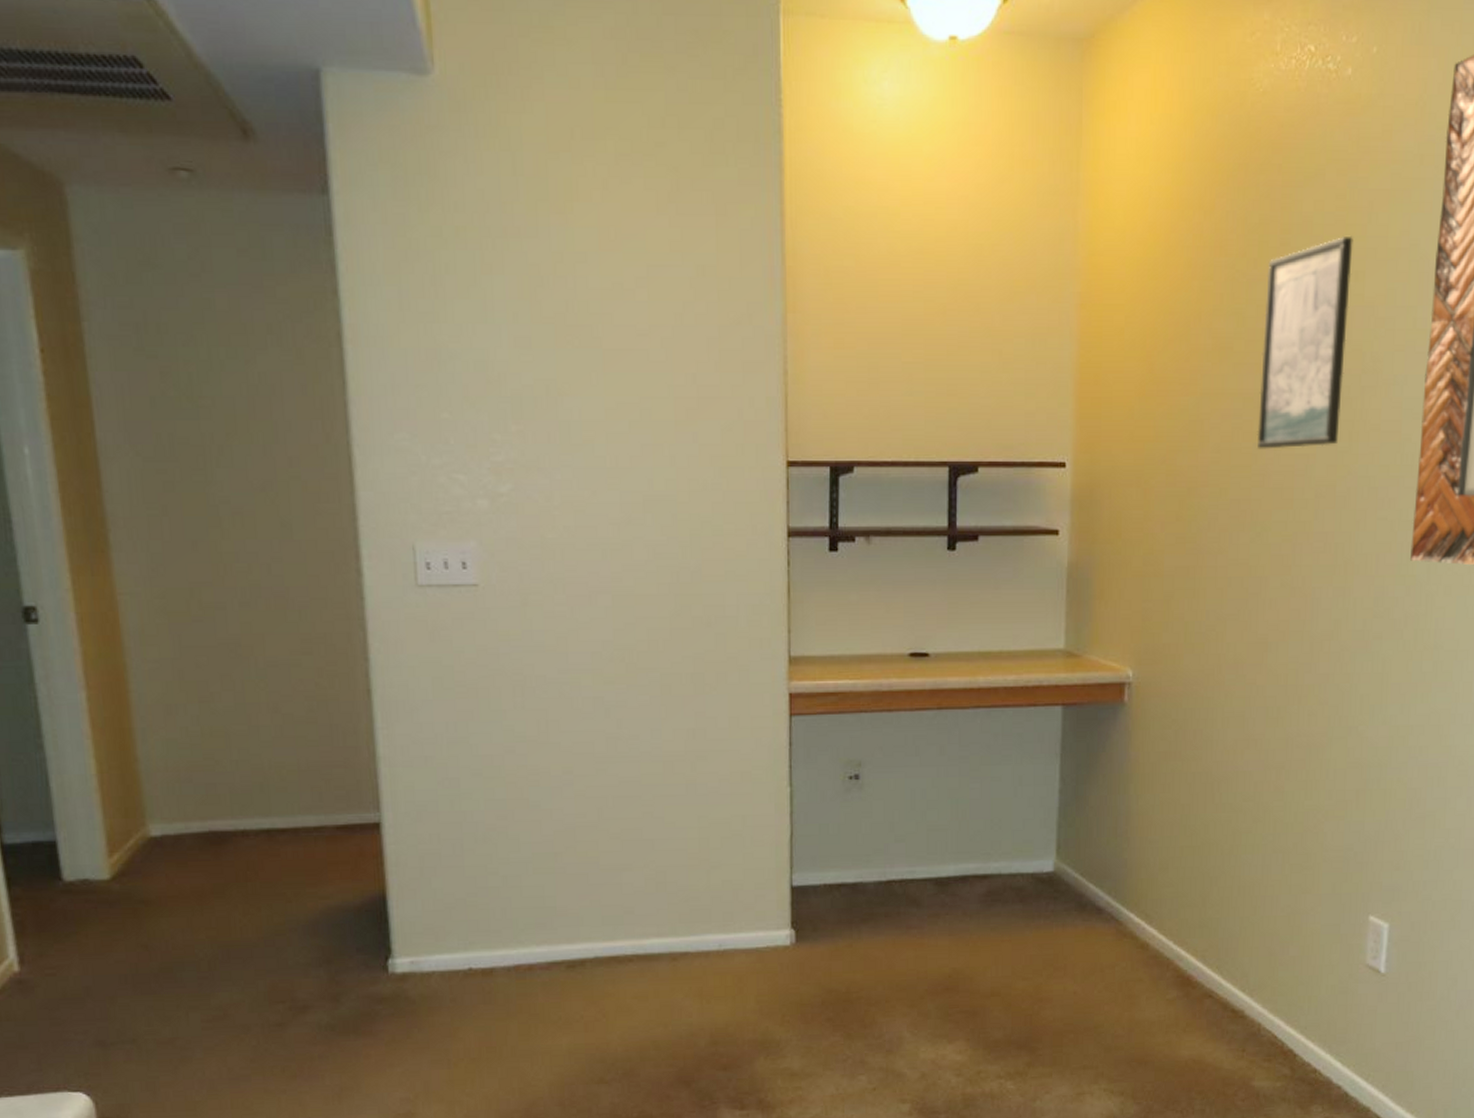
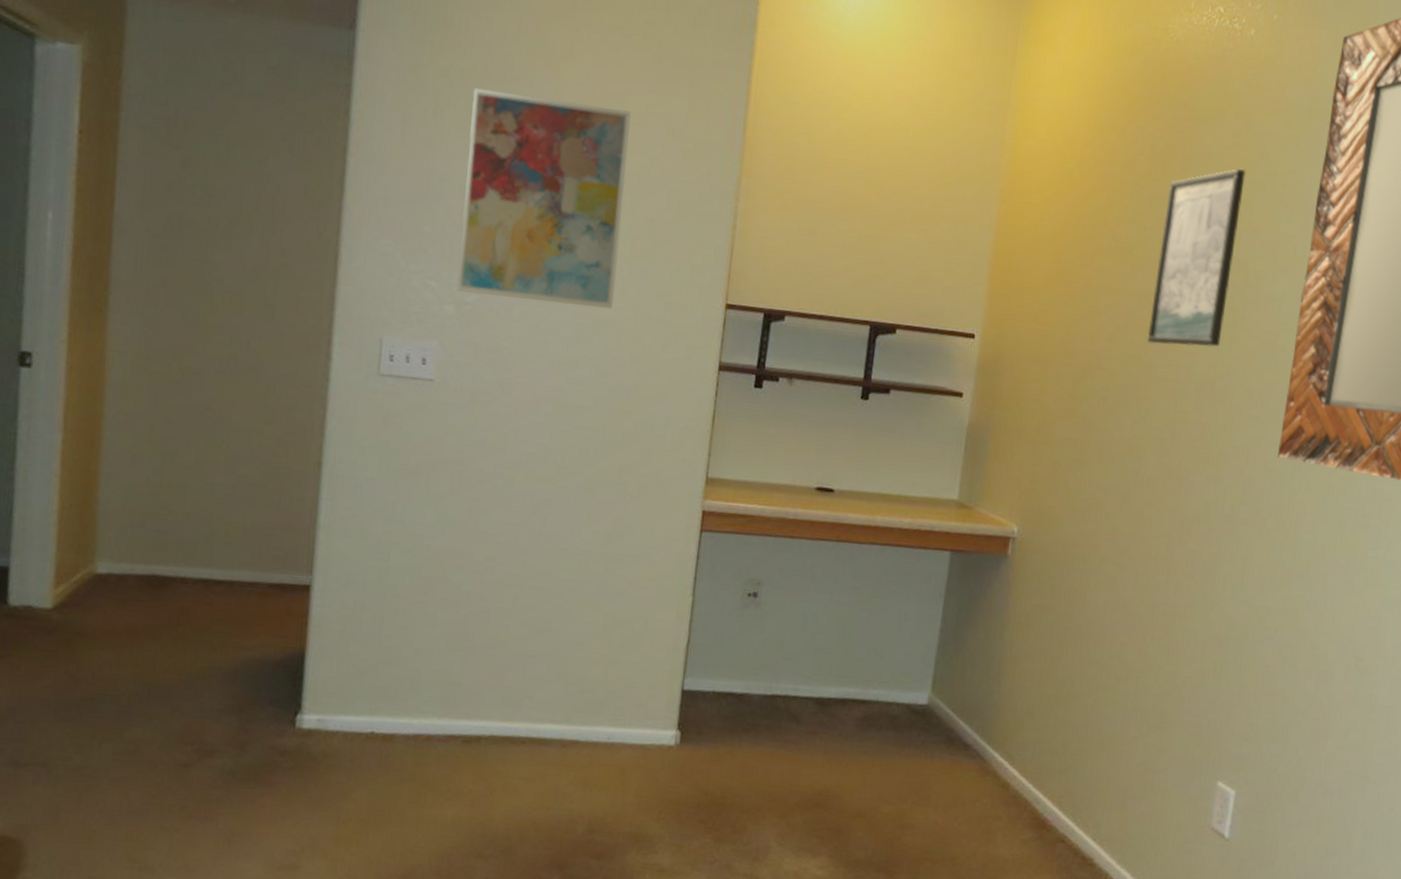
wall art: none [472,246,663,483] -> present [456,88,631,310]

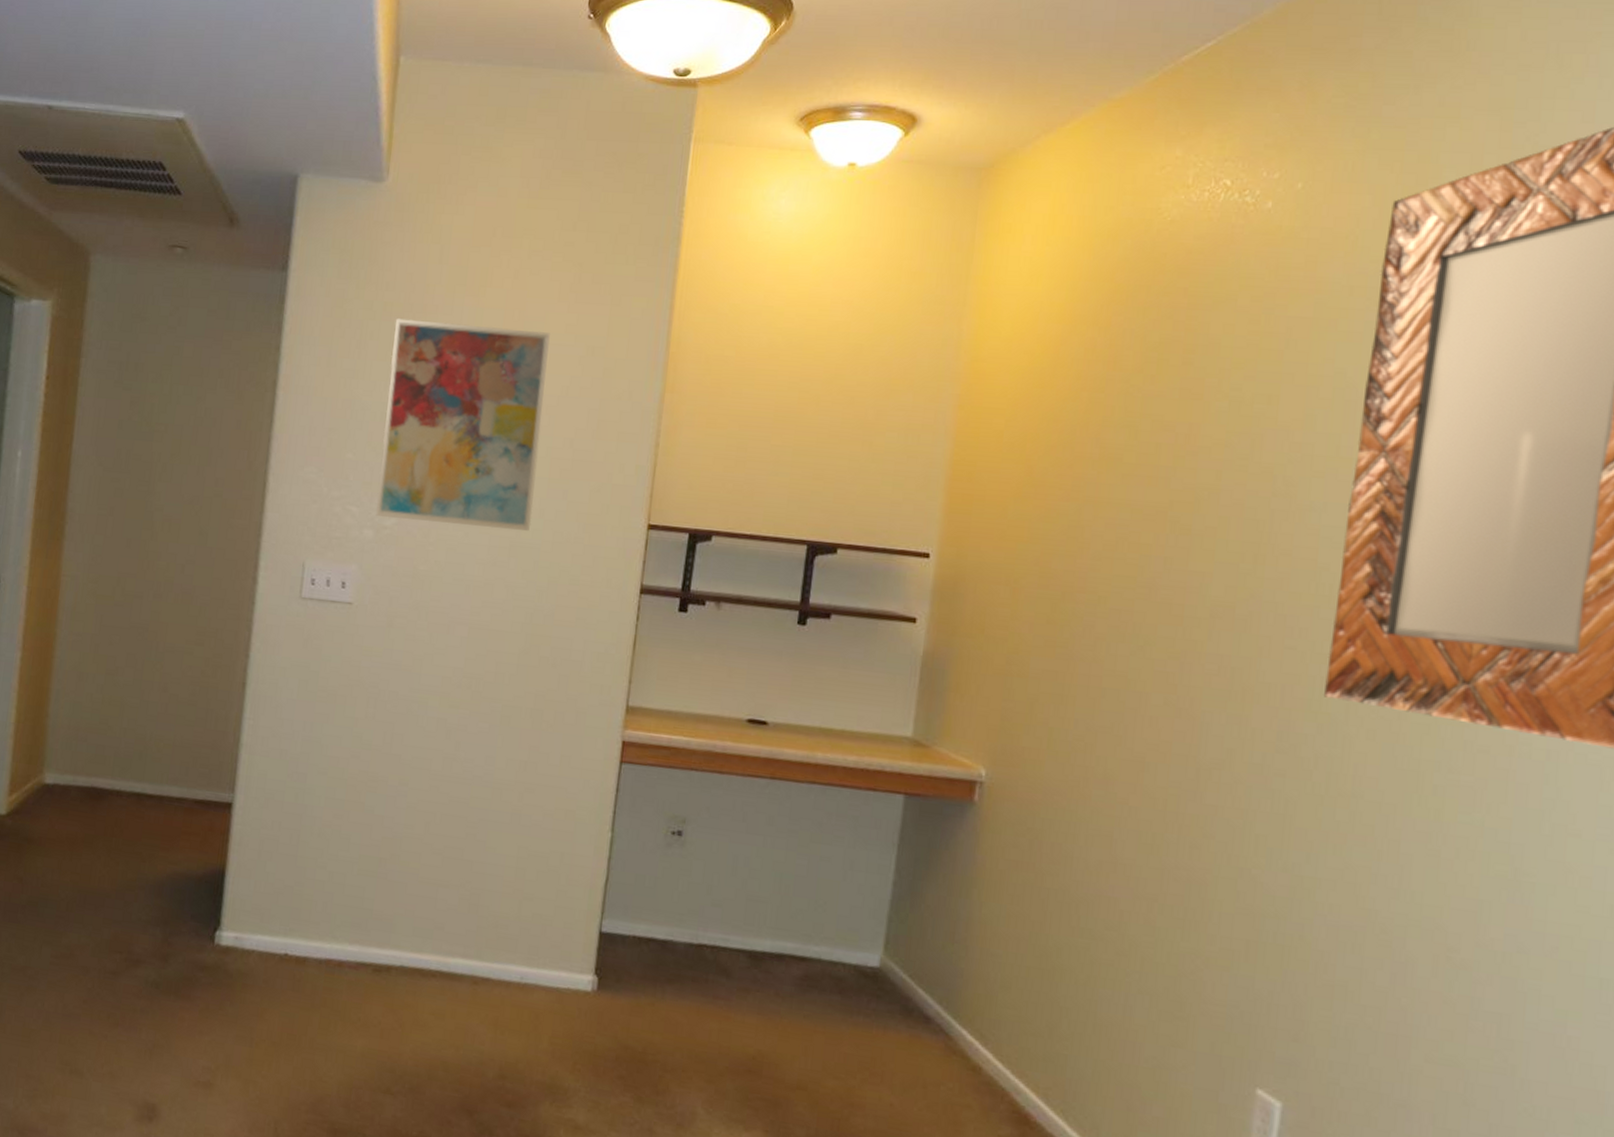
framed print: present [1148,169,1246,347] -> none [1144,359,1267,566]

